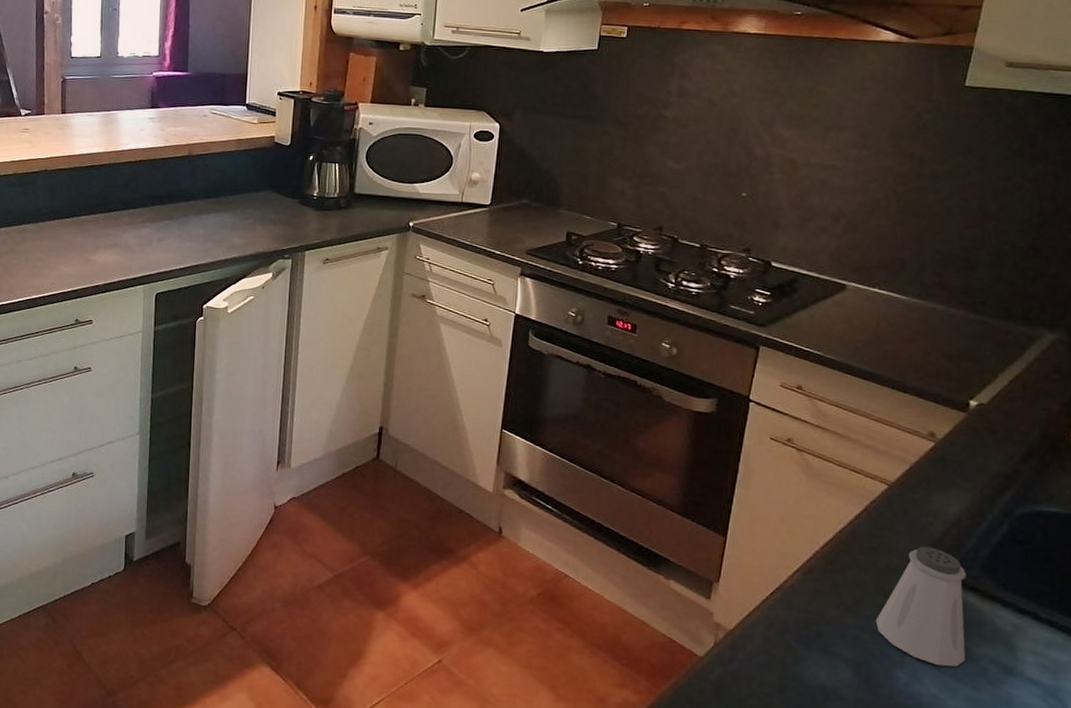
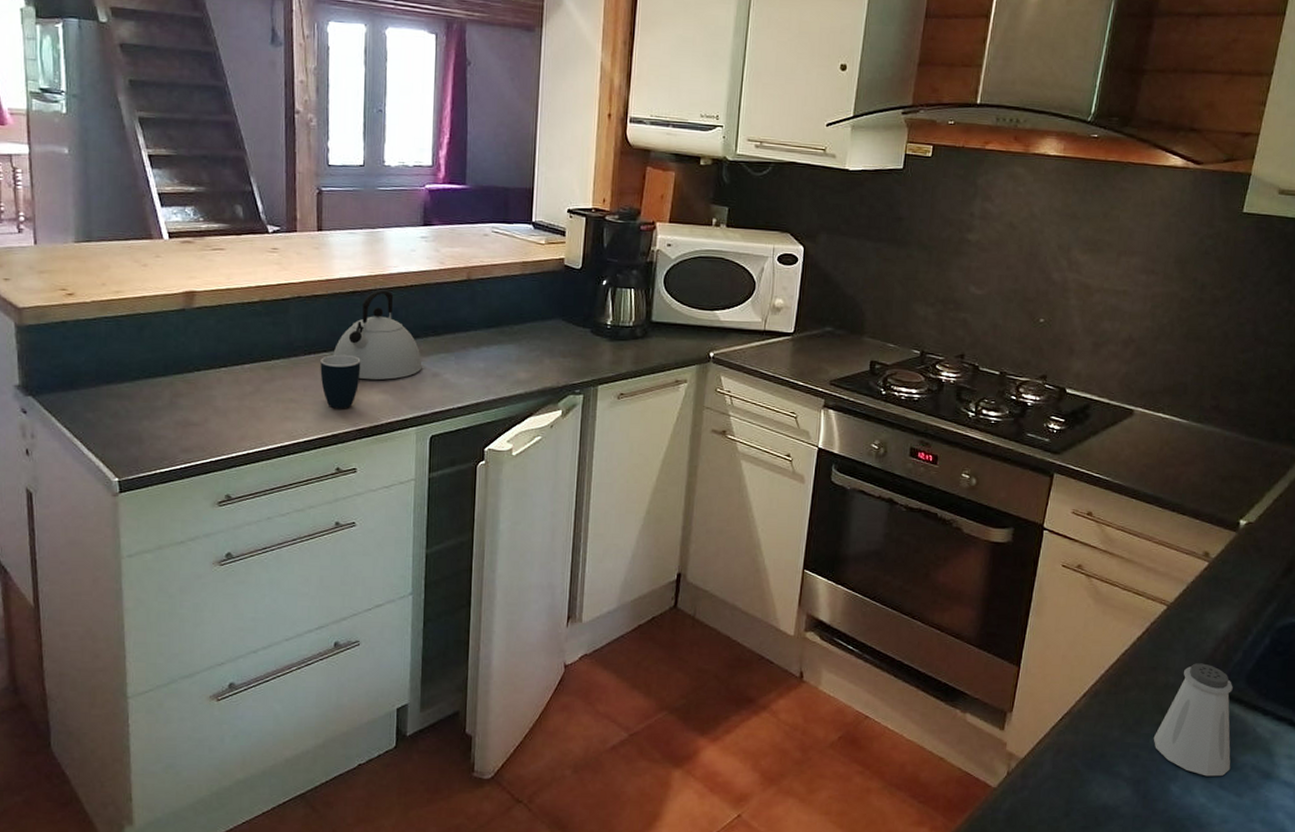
mug: none [63,220,97,268] -> present [320,354,361,409]
kettle: none [73,164,149,243] -> present [333,289,422,380]

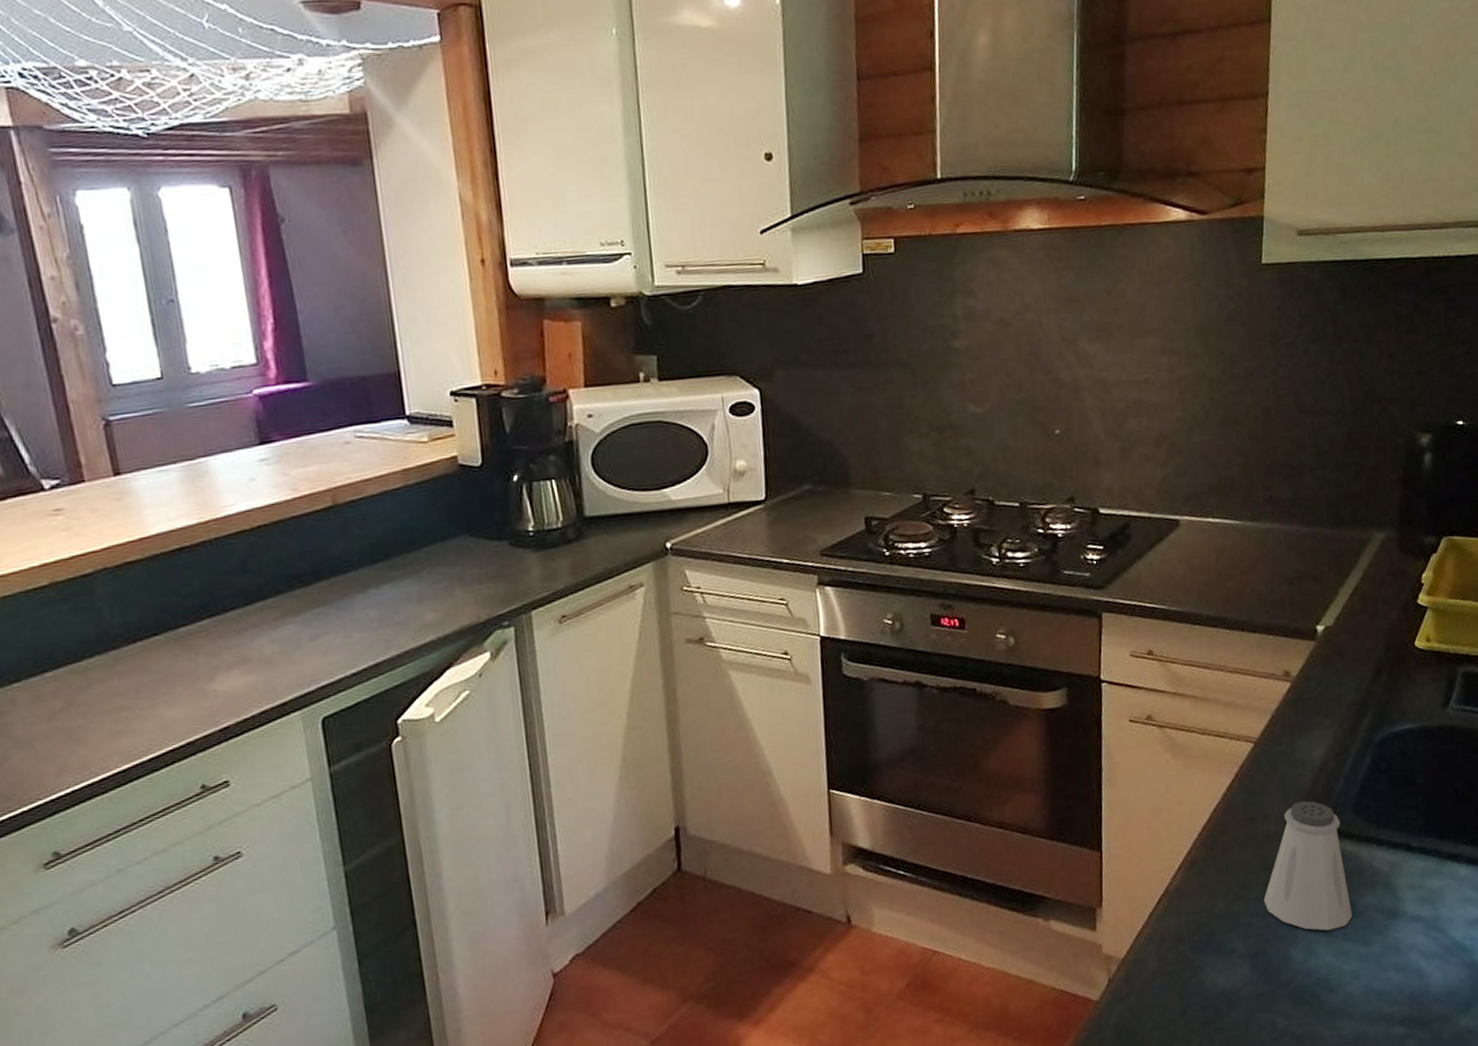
mug: present [320,354,361,409] -> none [151,633,212,709]
kettle: present [333,289,422,380] -> none [167,538,294,662]

